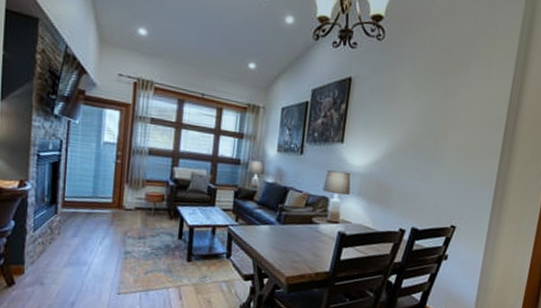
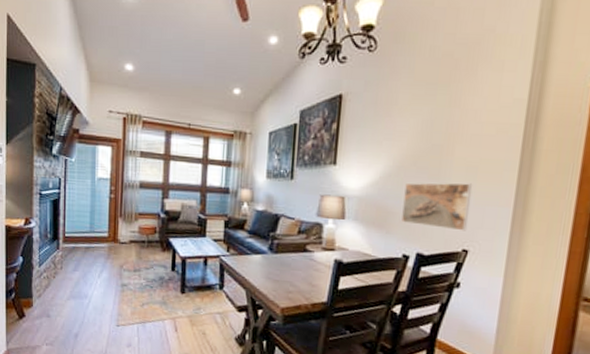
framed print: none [400,163,462,209] -> present [401,182,473,231]

